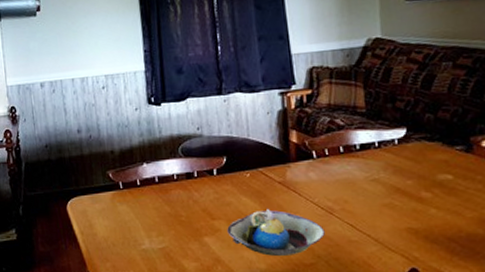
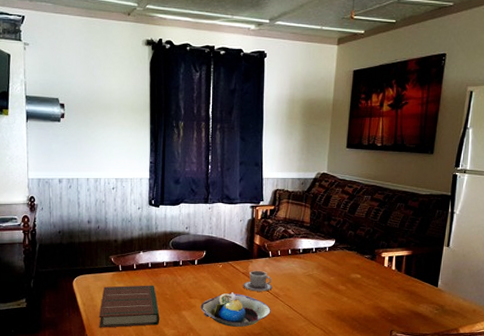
book: none [100,205,177,262] -> present [99,285,160,328]
cup: none [281,177,323,207] -> present [243,270,273,292]

